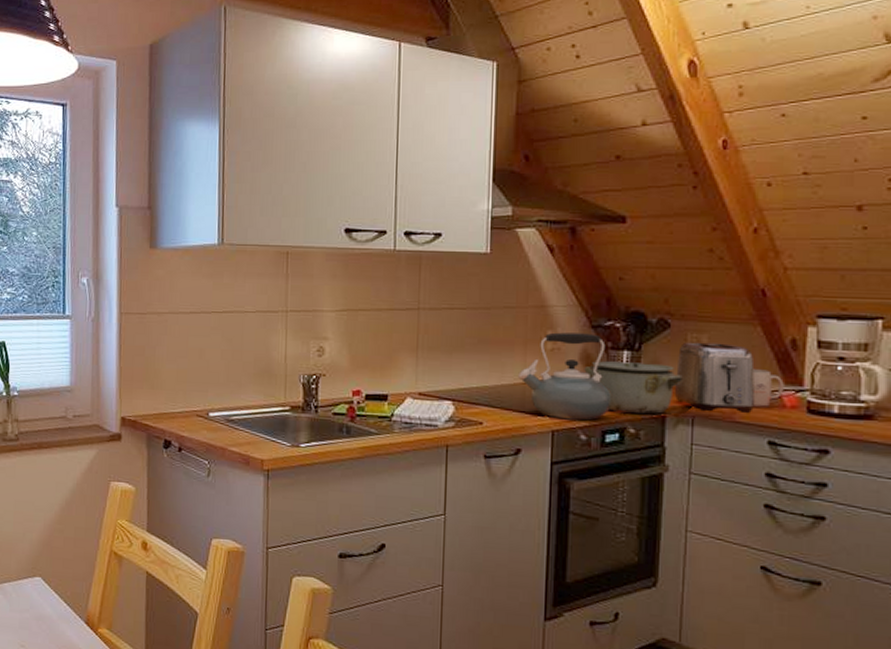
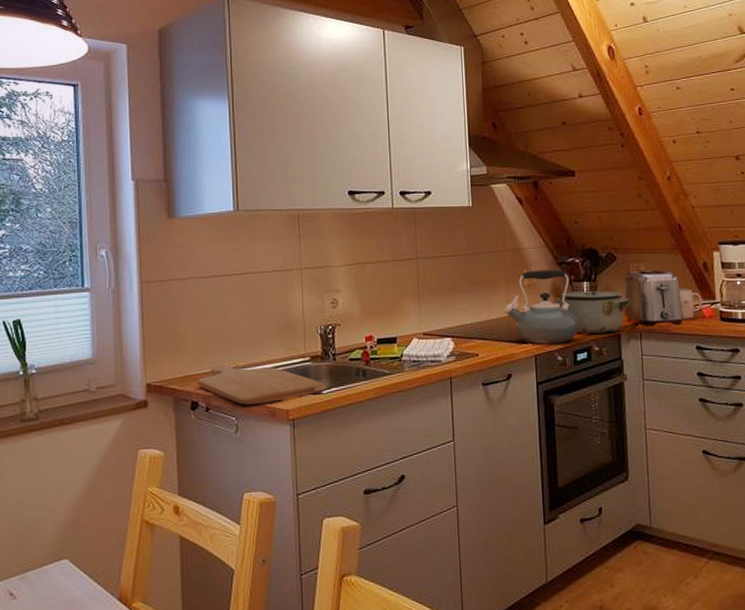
chopping board: none [171,406,305,451] -> present [198,365,325,405]

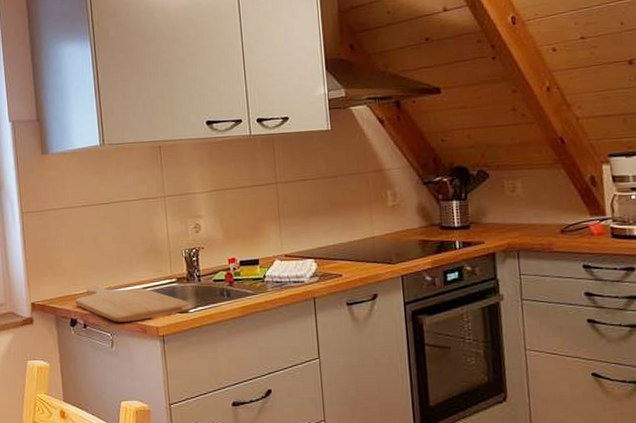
kettle: present [504,269,578,345] -> none [367,189,448,265]
cooking pot: present [555,290,631,335] -> none [421,209,506,254]
toaster: present [624,269,684,327] -> none [498,186,569,246]
mug: present [679,288,703,319] -> none [562,205,590,237]

